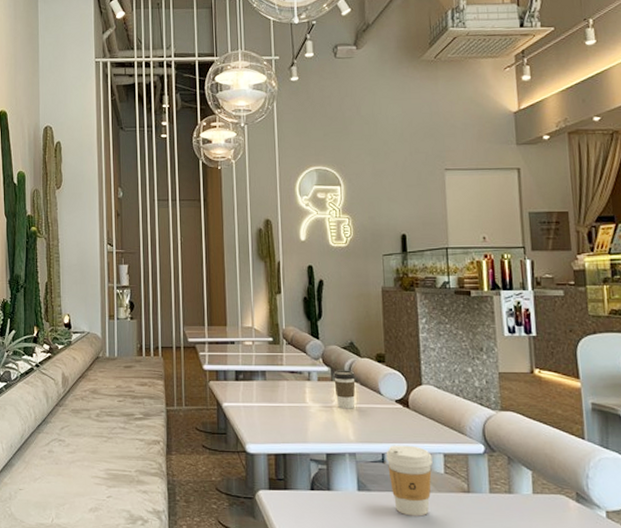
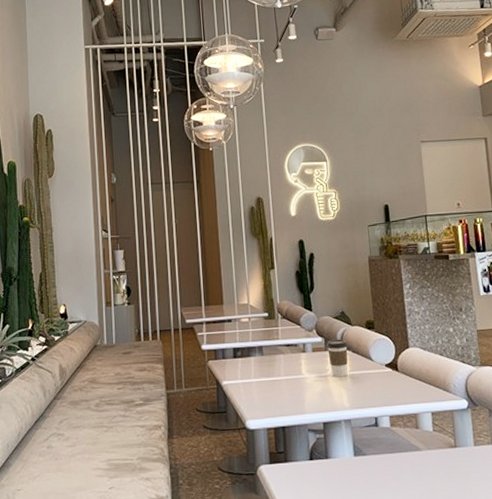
coffee cup: present [386,445,433,517] -> none [378,407,422,476]

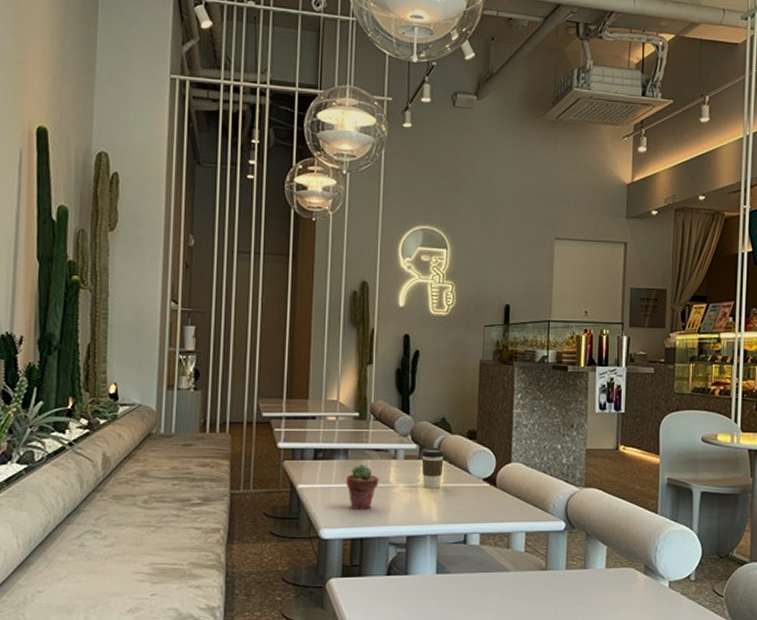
potted succulent: none [264,358,293,401] -> present [346,463,379,509]

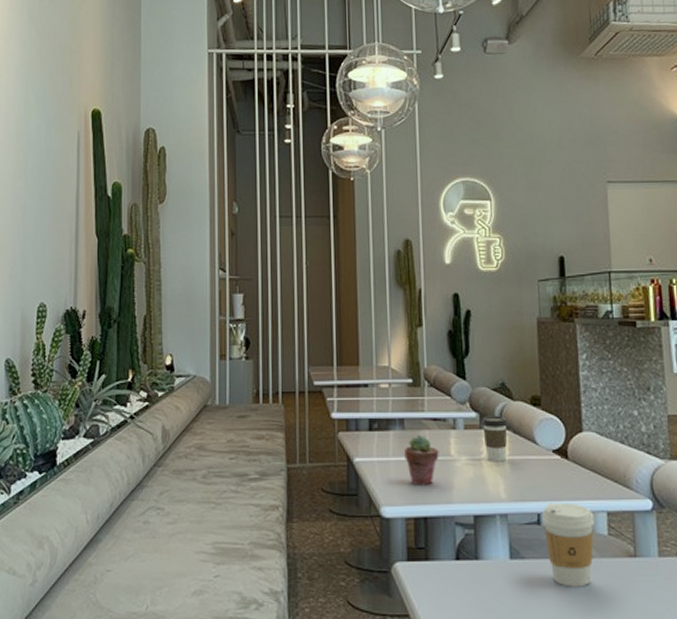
coffee cup: none [468,524,514,597] -> present [542,503,595,587]

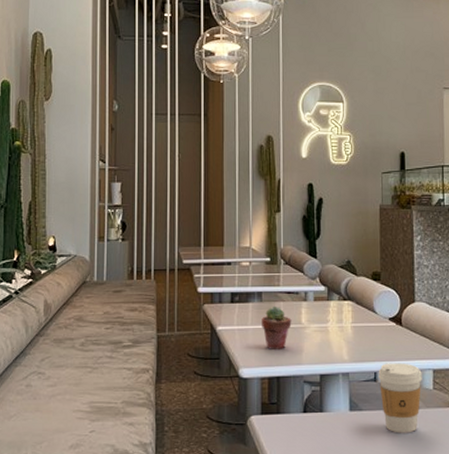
coffee cup: present [482,415,508,462] -> none [330,289,351,329]

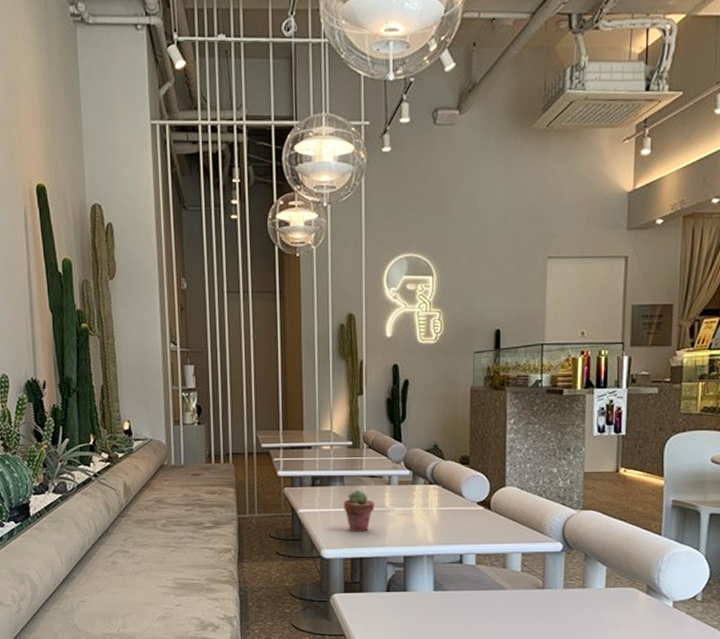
coffee cup: present [378,363,422,433] -> none [464,546,510,613]

